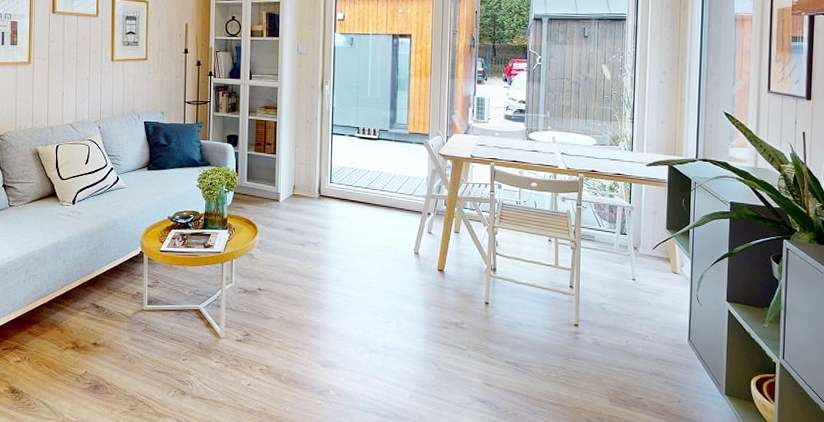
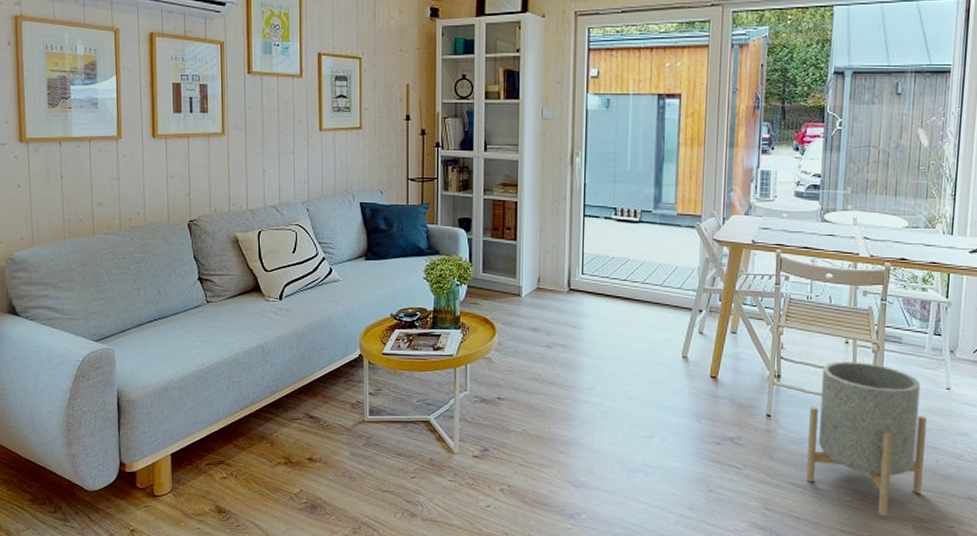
planter: none [519,256,617,389] -> present [806,361,927,516]

